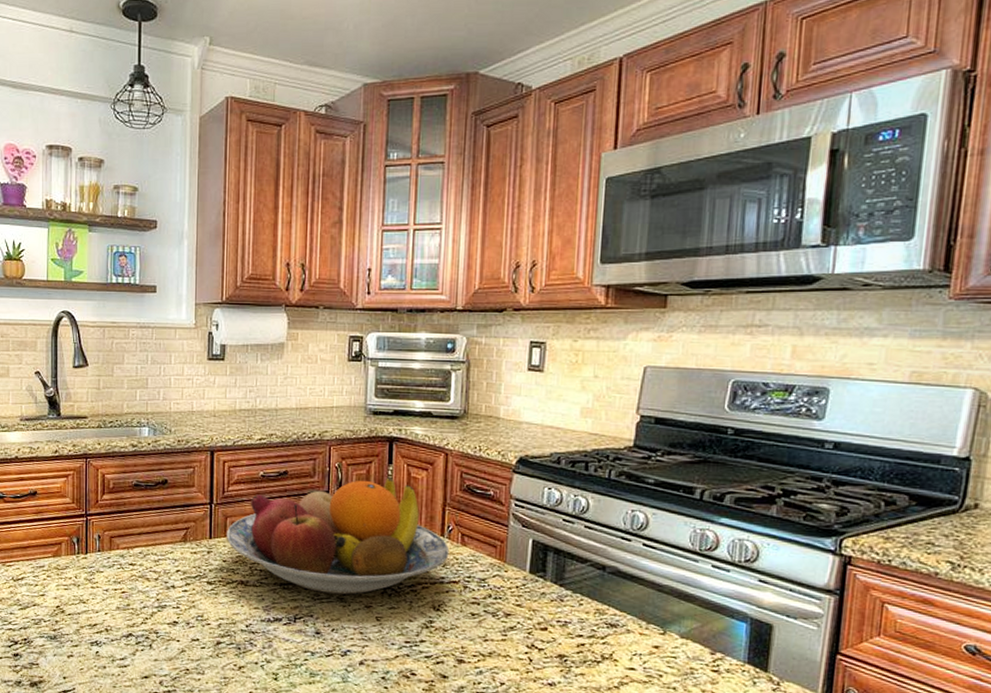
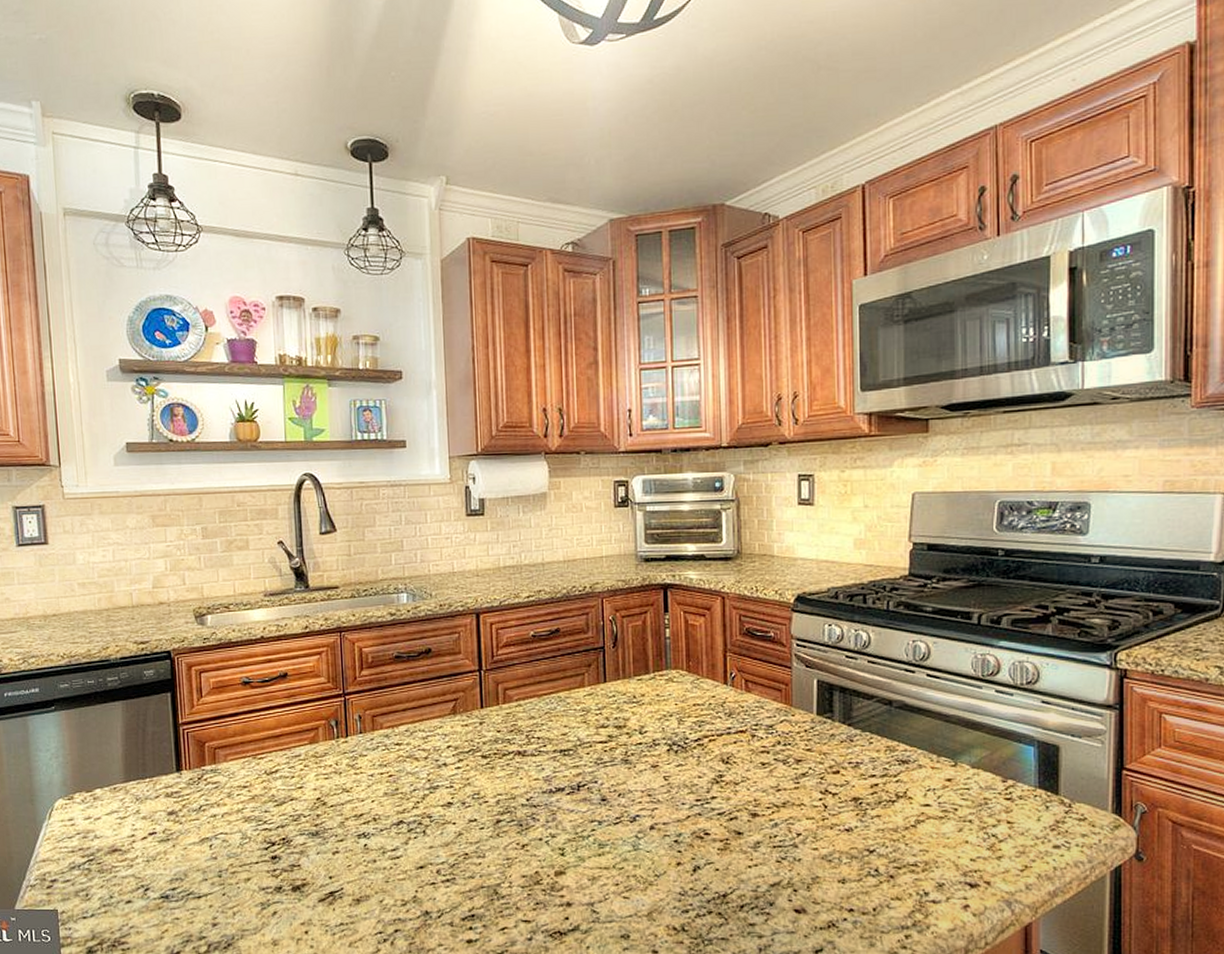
fruit bowl: present [227,476,450,595] -> none [499,625,734,756]

